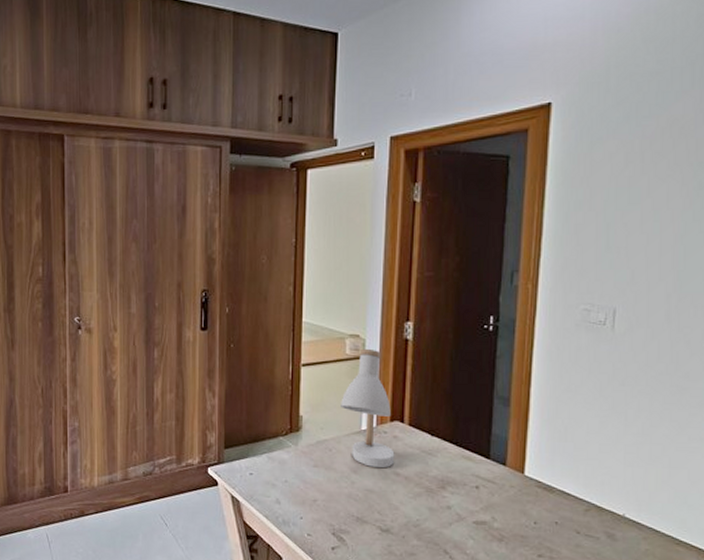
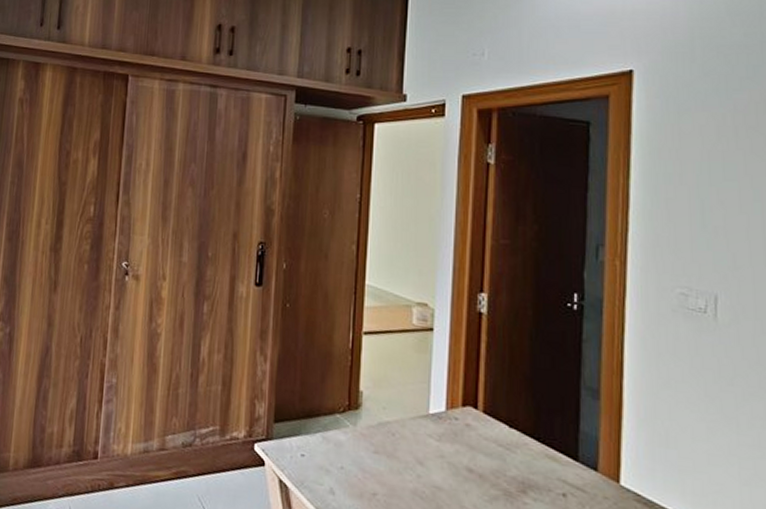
desk lamp: present [341,348,395,469] -> none [406,319,467,462]

